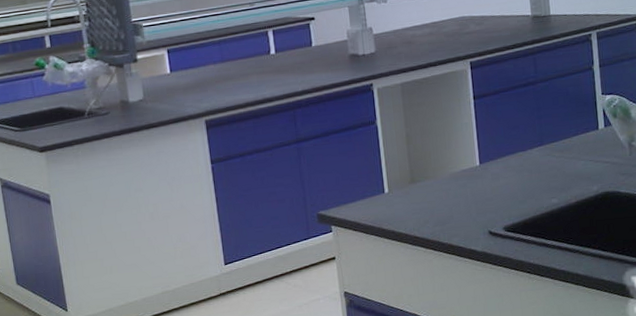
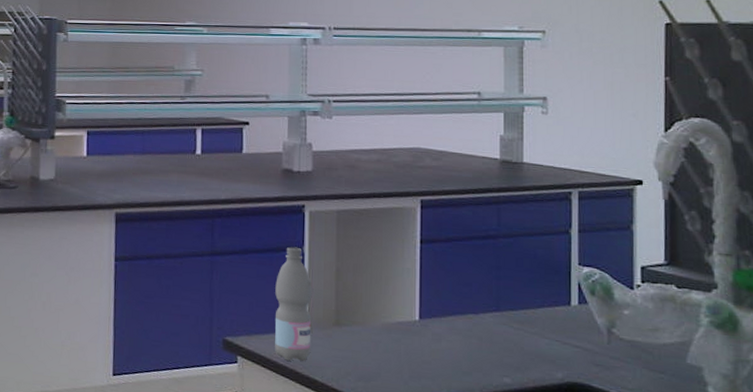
water bottle: none [356,121,393,221] -> present [275,246,312,361]

